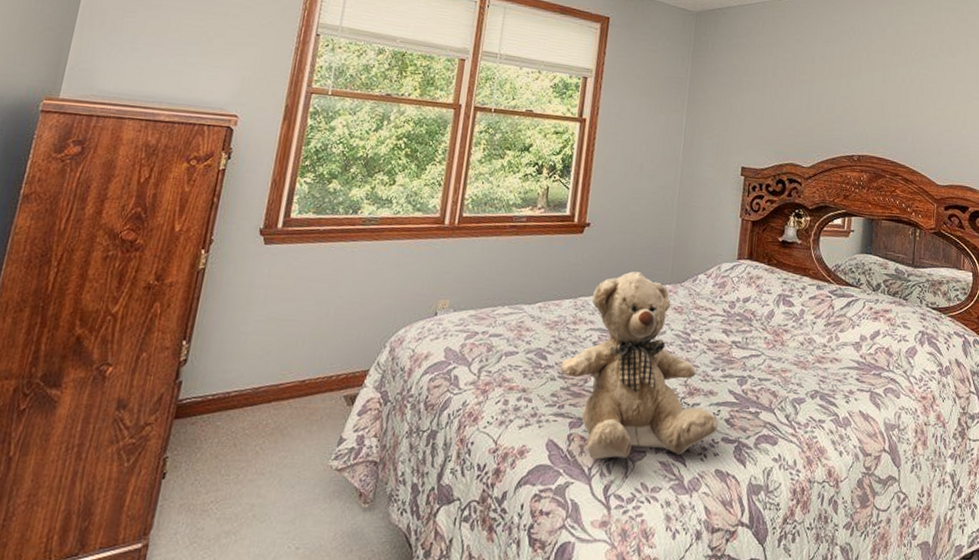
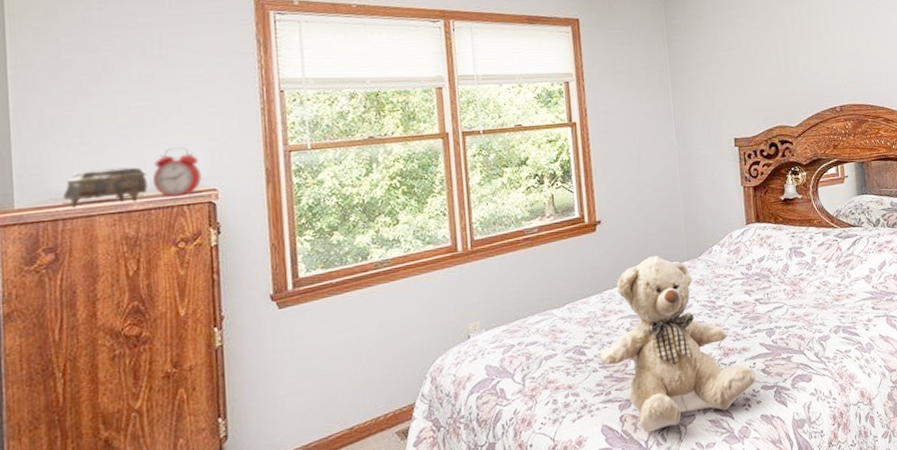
jewelry box: none [103,75,180,113] -> present [63,167,148,208]
alarm clock: none [183,68,229,118] -> present [152,147,202,199]

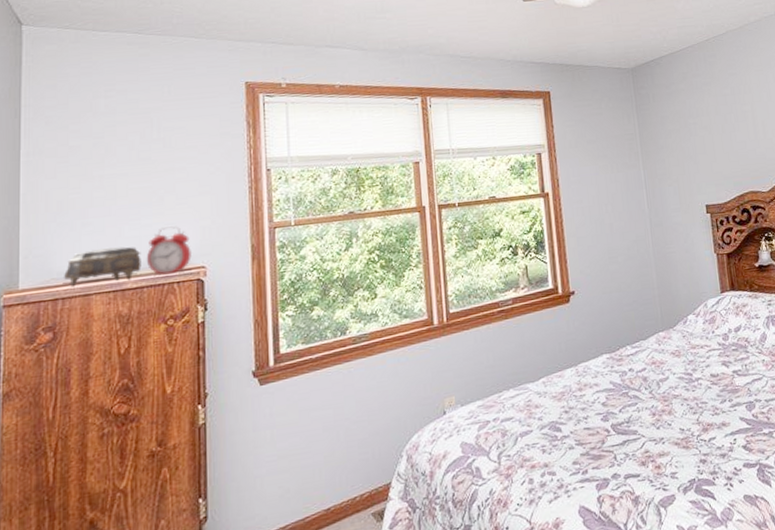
teddy bear: present [600,256,756,433] -> none [576,326,738,515]

